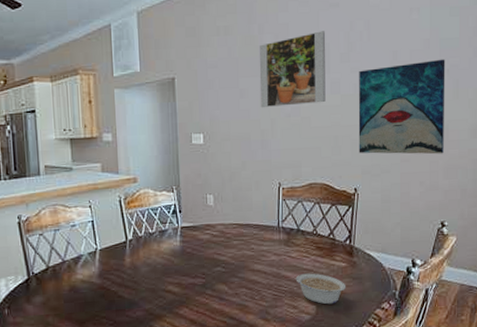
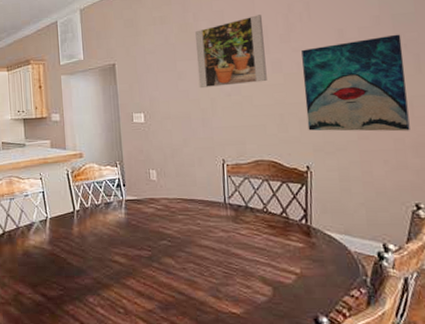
legume: present [295,273,347,305] -> none [247,252,306,287]

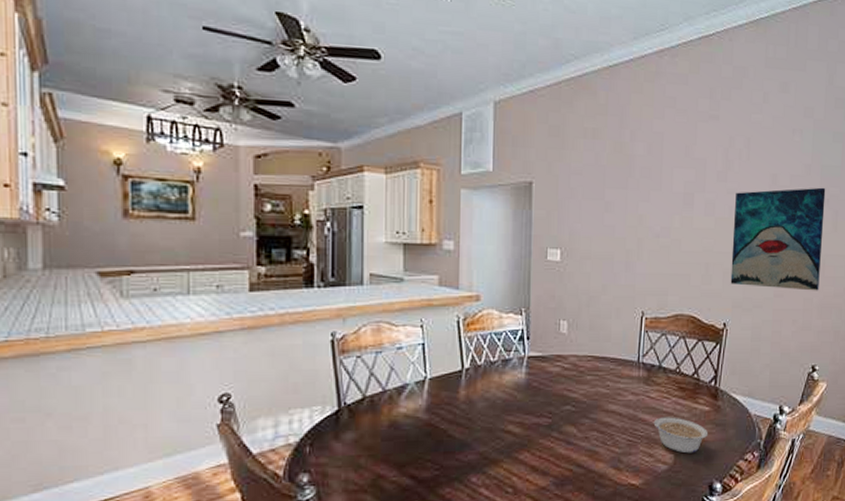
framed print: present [195,15,267,89] -> none [627,144,703,226]
legume: none [247,252,306,287] -> present [653,417,709,454]

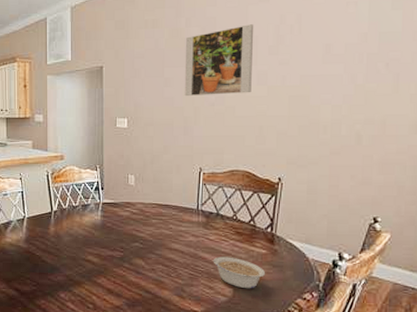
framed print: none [627,144,703,226] -> present [184,24,254,97]
wall art: present [730,187,826,291] -> none [284,52,385,149]

